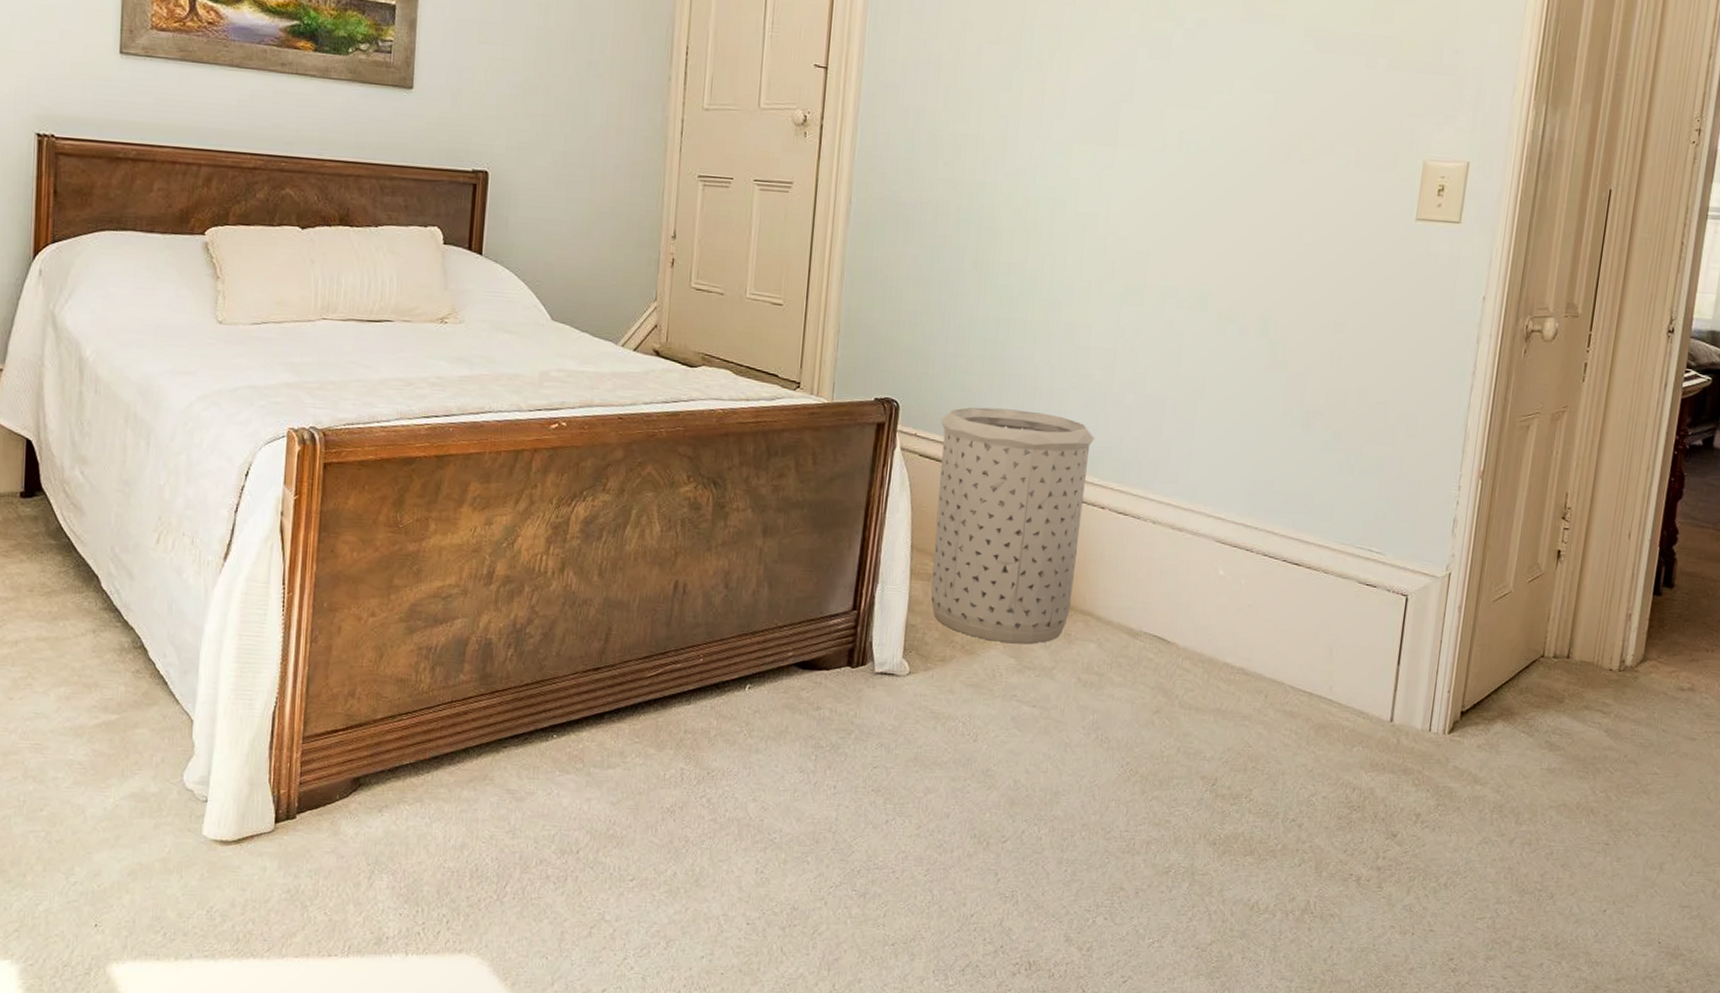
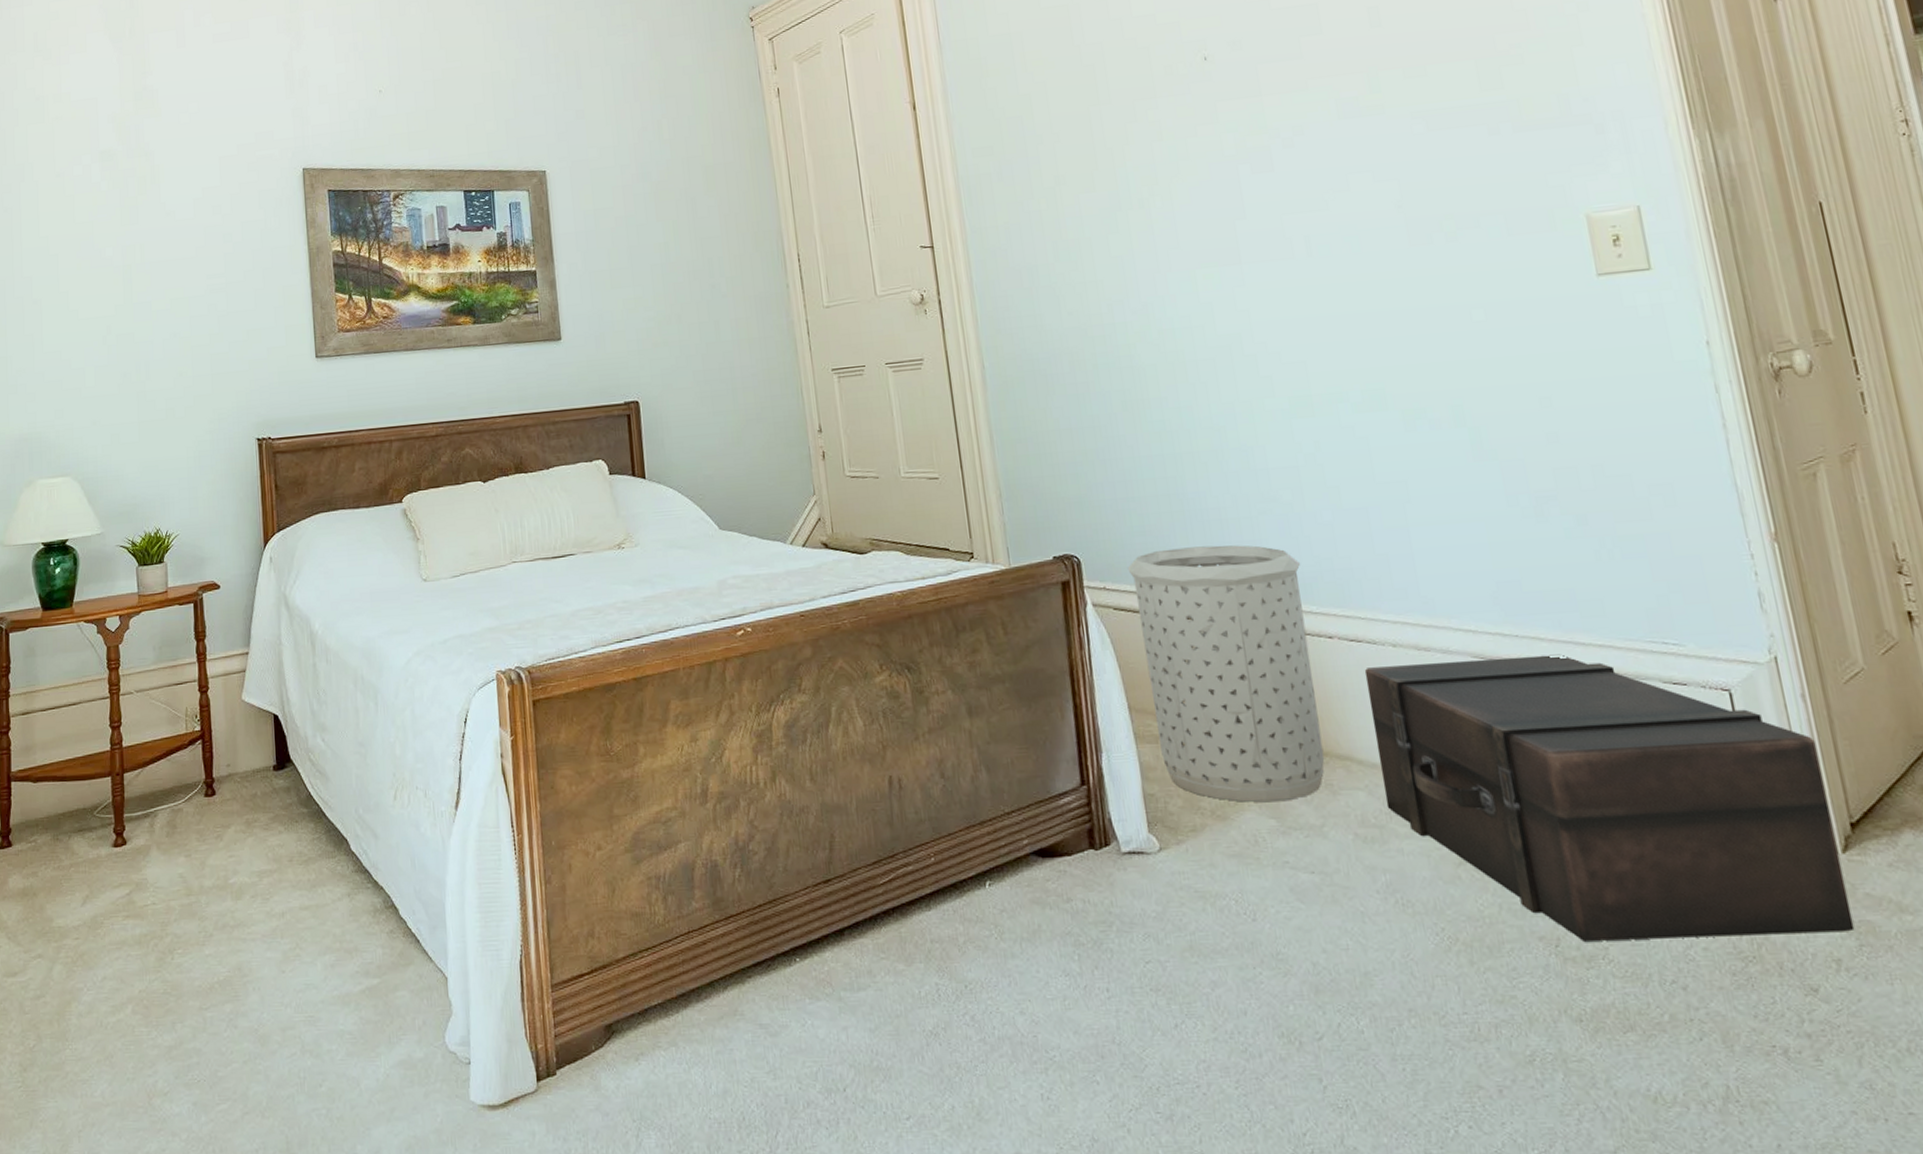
suitcase: none [1110,539,1457,794] -> present [1364,654,1855,941]

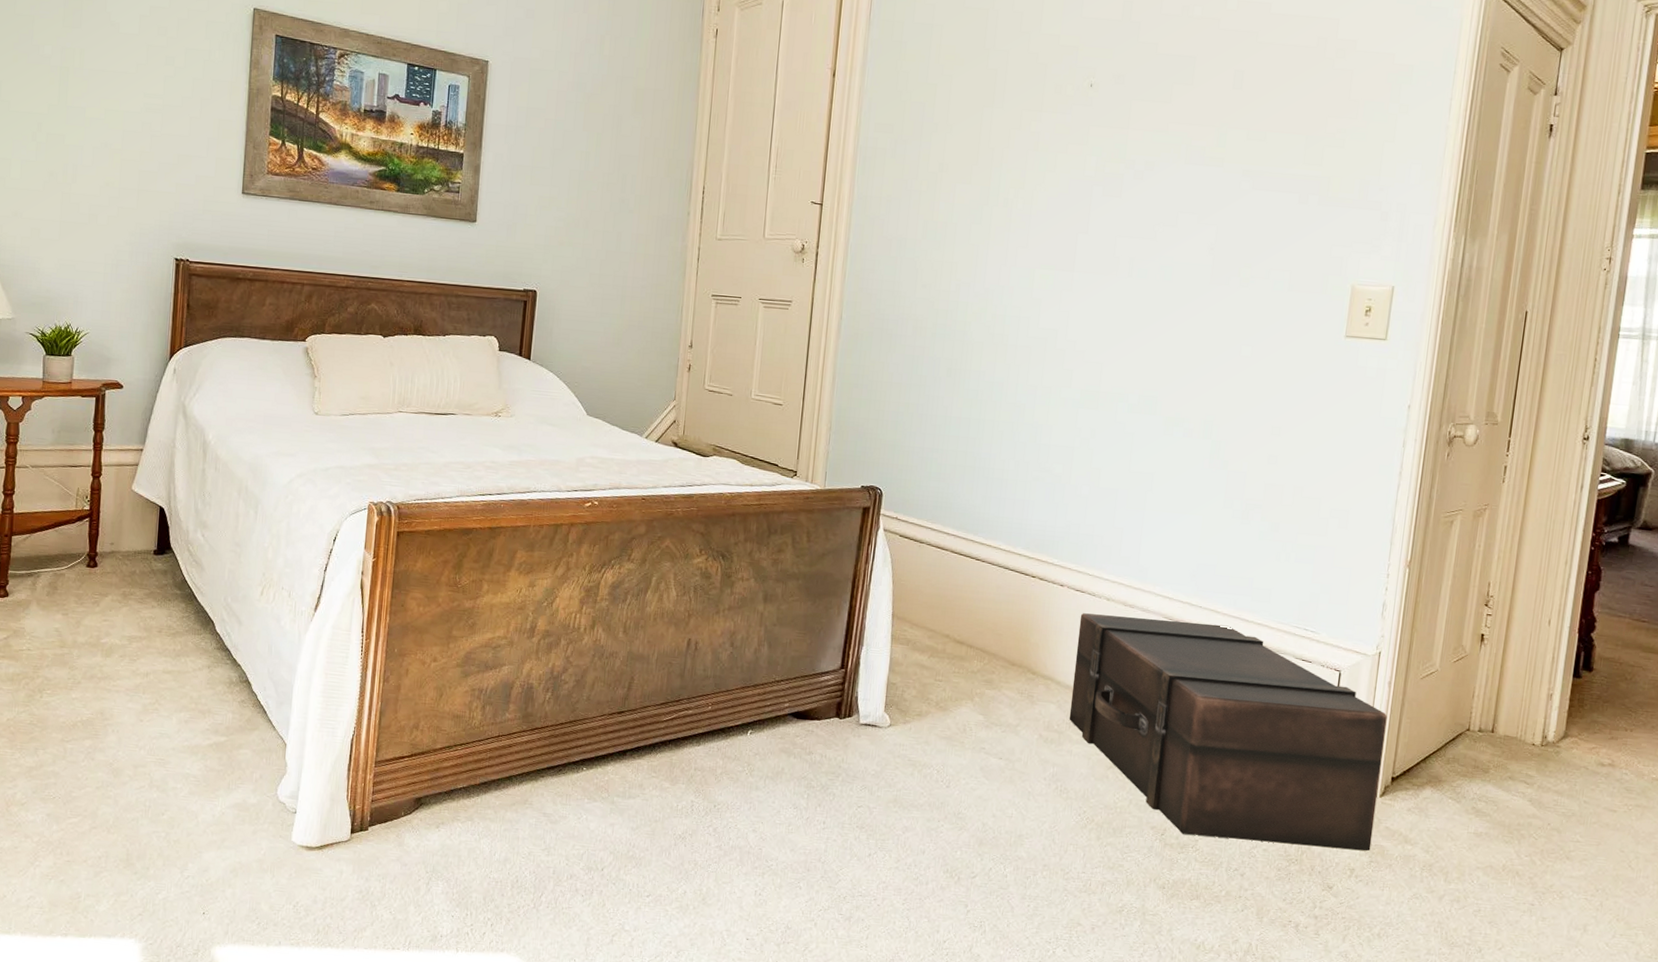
laundry basket: present [1127,545,1325,803] -> none [909,495,1055,703]

